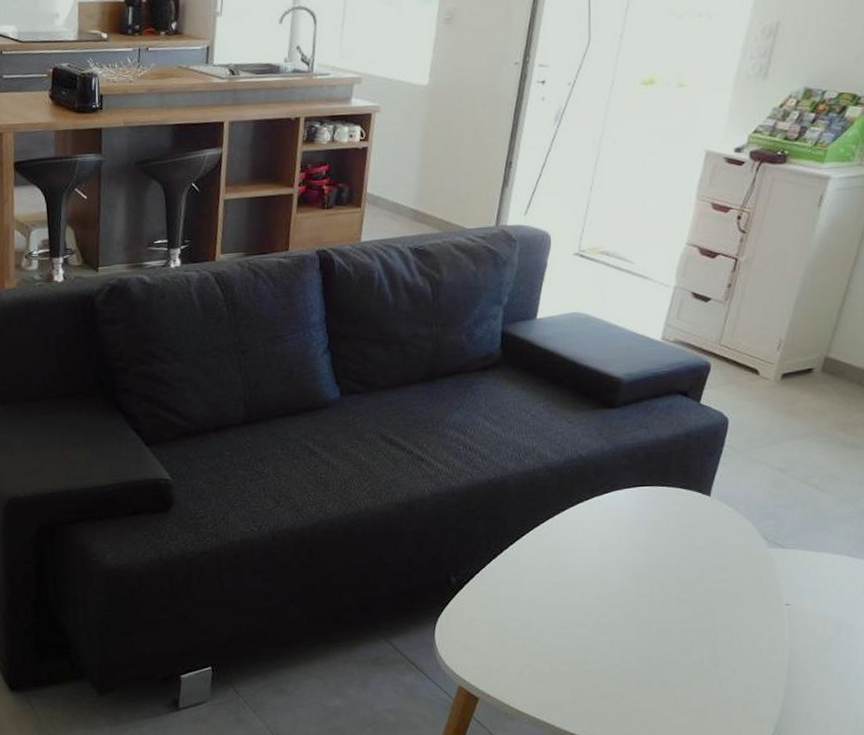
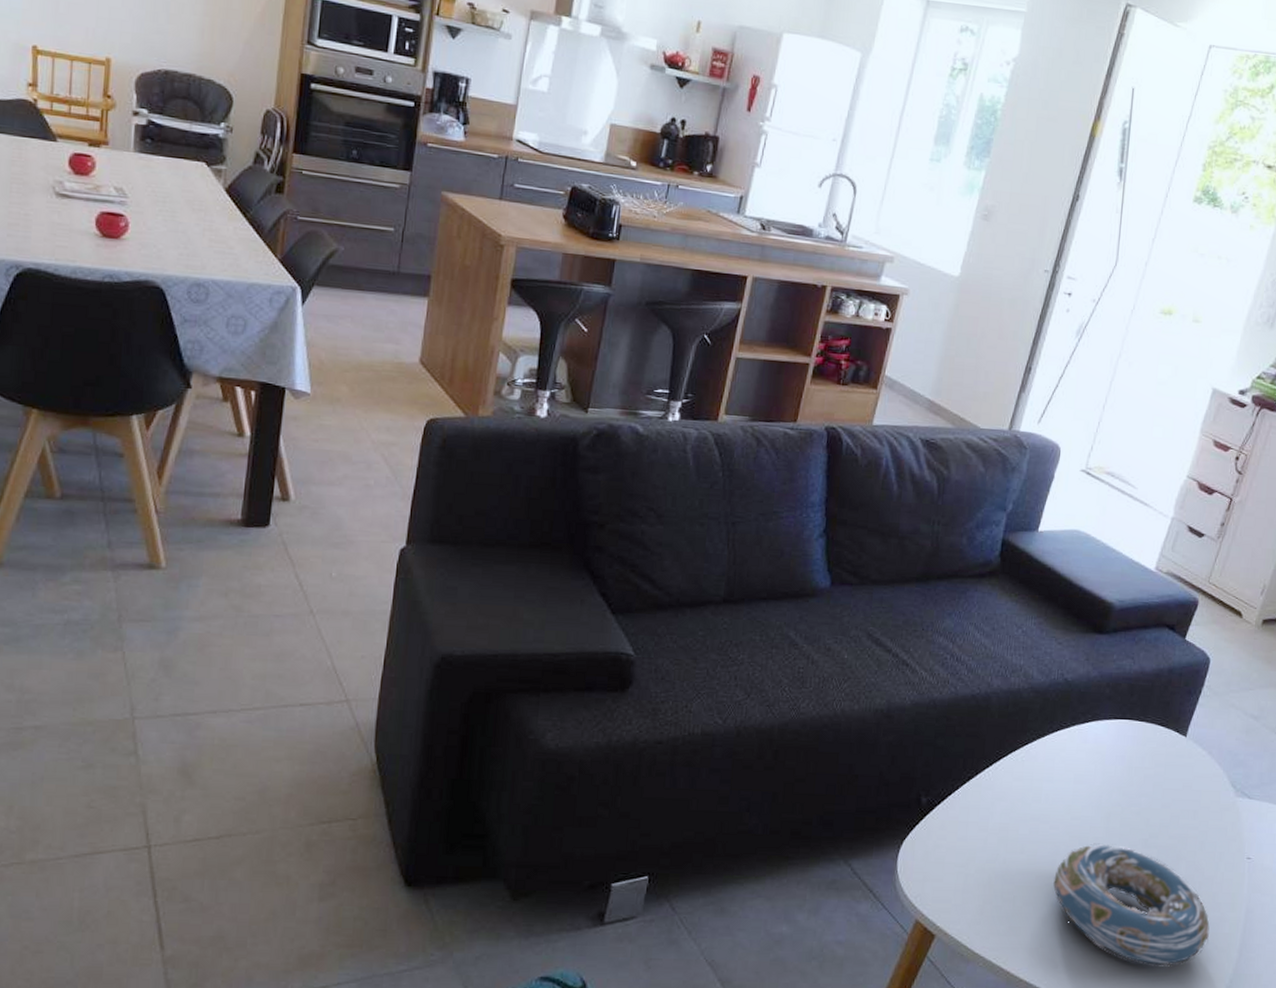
decorative bowl: none [588,603,752,711] -> present [1053,843,1210,967]

